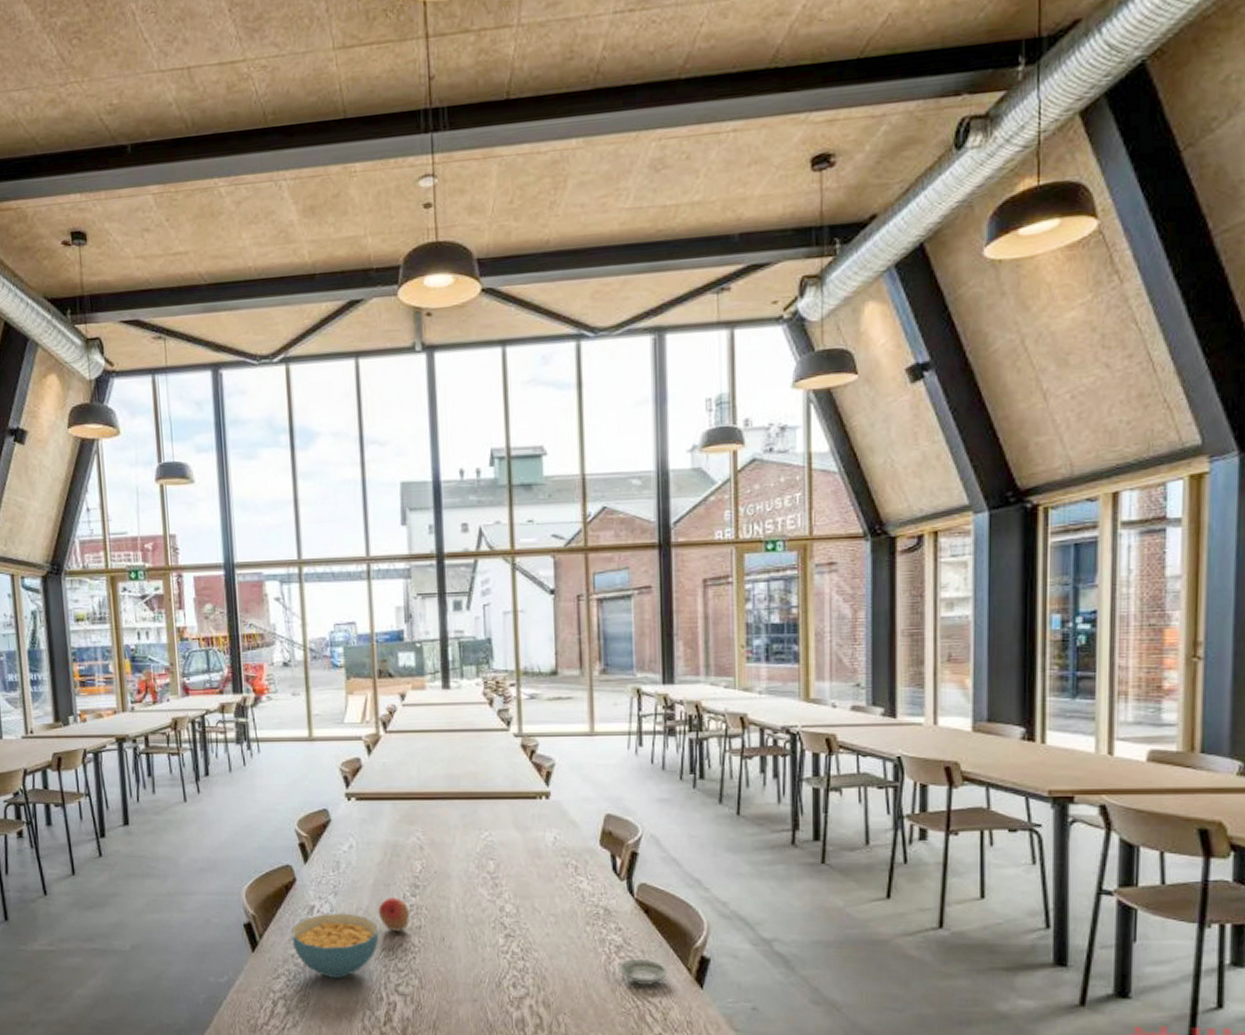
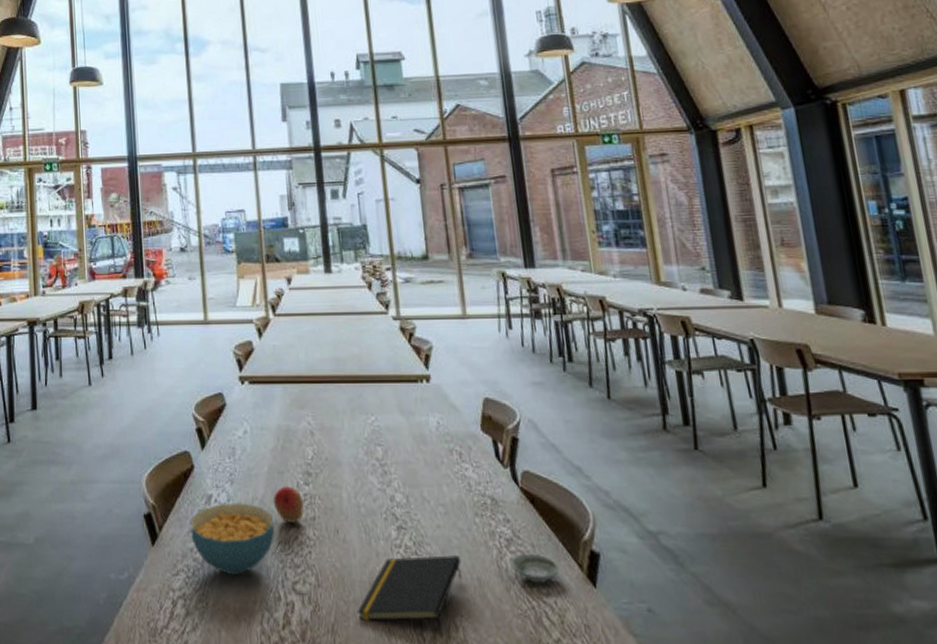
notepad: none [459,959,569,1019] -> present [357,554,463,621]

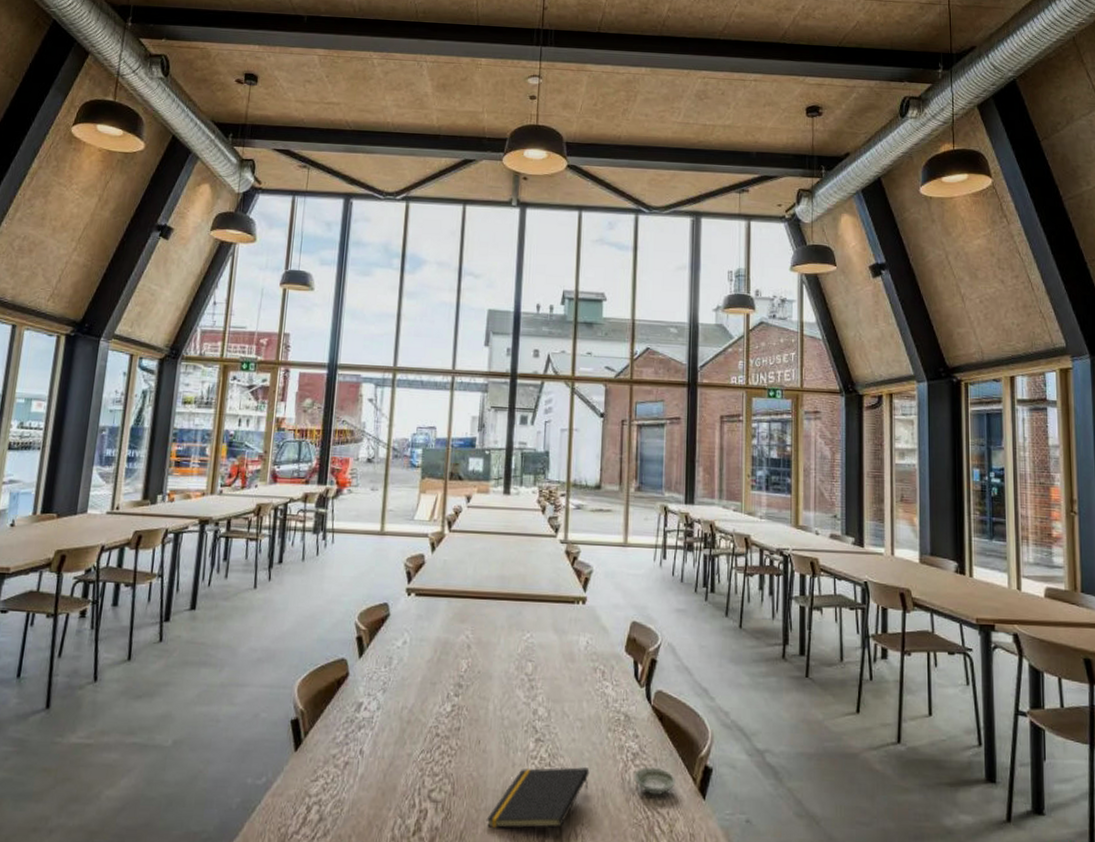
cereal bowl: present [190,503,275,575] -> none [335,711,420,782]
fruit: present [274,485,305,523] -> none [422,695,451,733]

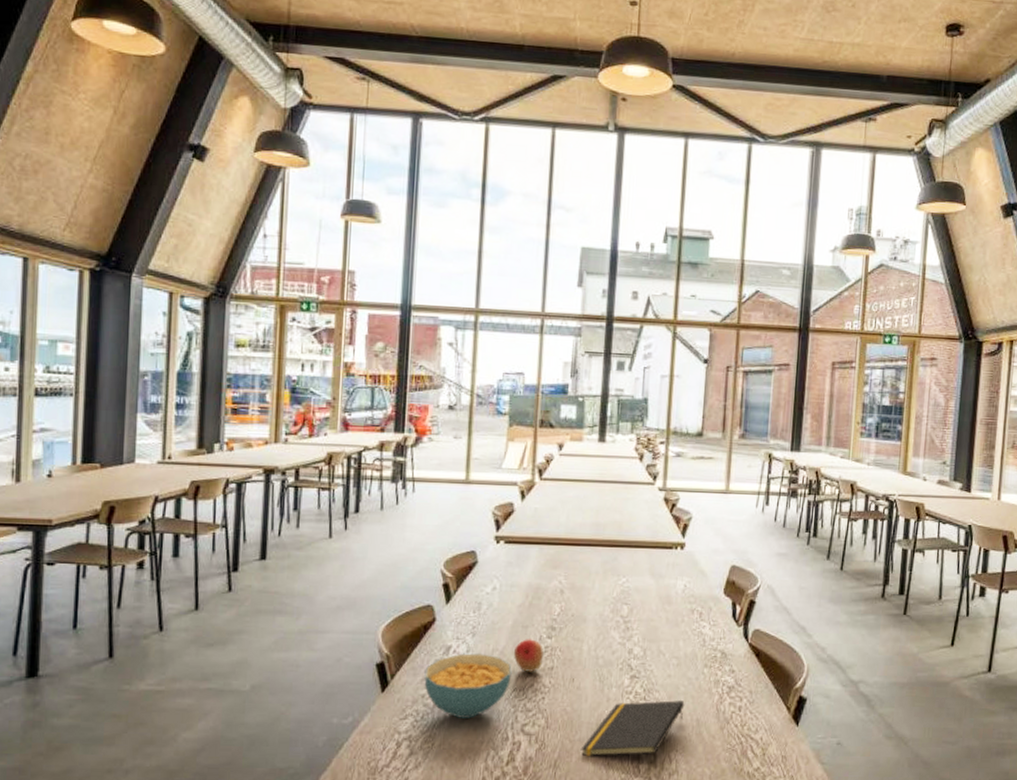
cereal bowl: none [335,711,420,782] -> present [424,653,512,718]
fruit: none [422,695,451,733] -> present [514,638,544,672]
saucer: present [633,766,677,796] -> none [728,698,771,724]

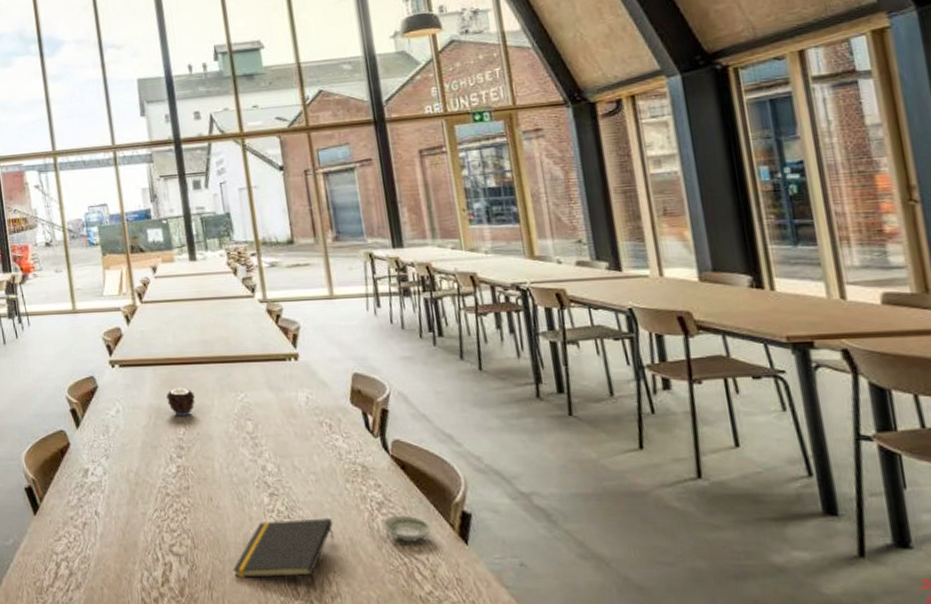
cereal bowl: present [424,653,512,718] -> none [69,475,151,539]
fruit: present [514,638,544,672] -> none [148,458,178,492]
candle: none [548,567,577,598] -> present [166,386,195,417]
saucer: none [728,698,771,724] -> present [382,514,432,543]

